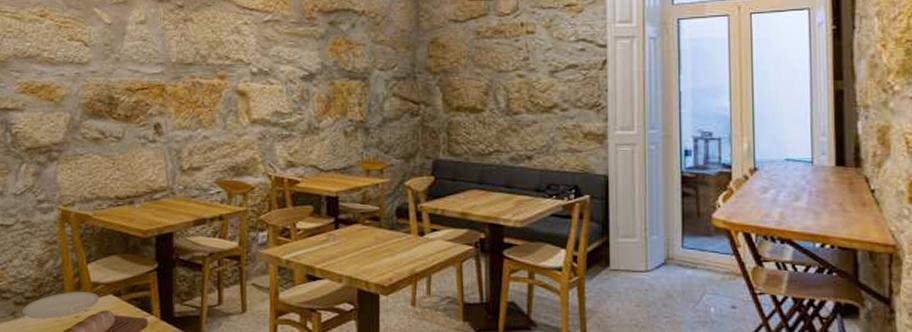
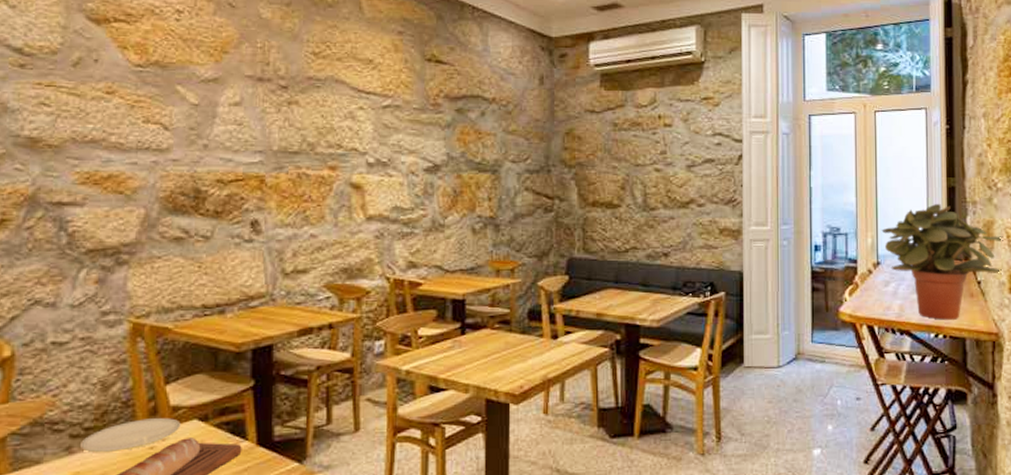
potted plant: none [759,107,902,230] -> present [881,203,1003,320]

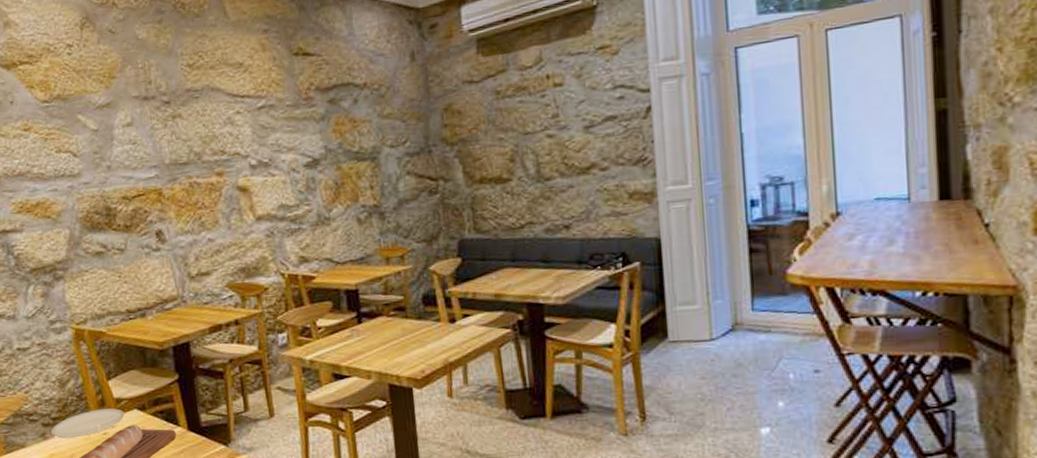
potted plant: present [881,203,1003,320] -> none [841,132,1024,275]

